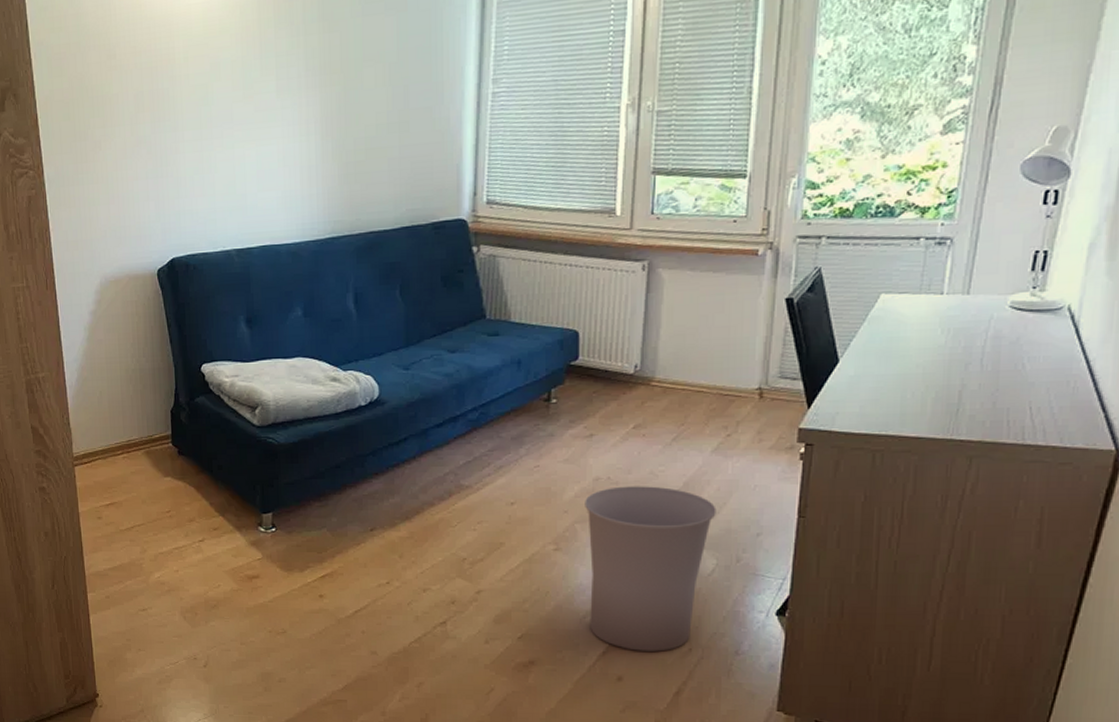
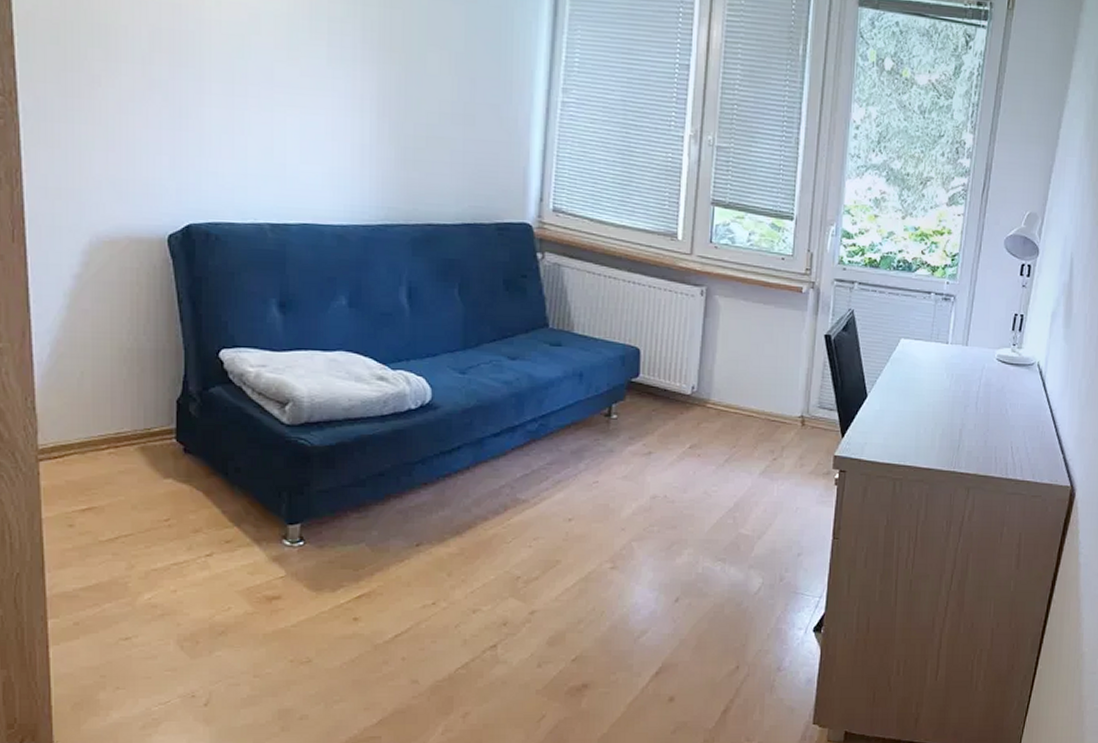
waste bin: present [585,486,716,652] -> none [642,505,763,670]

